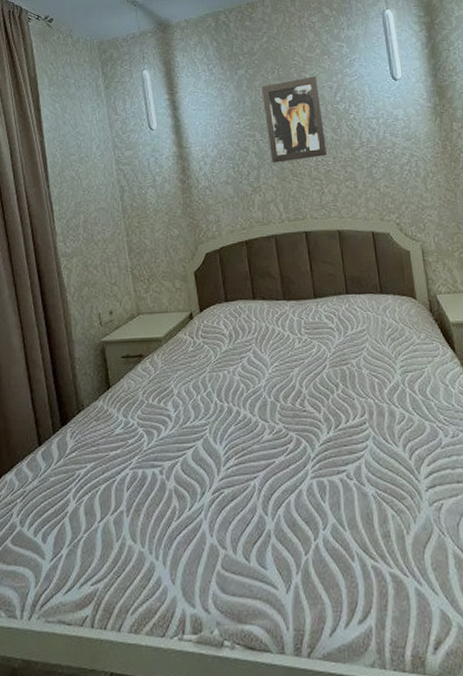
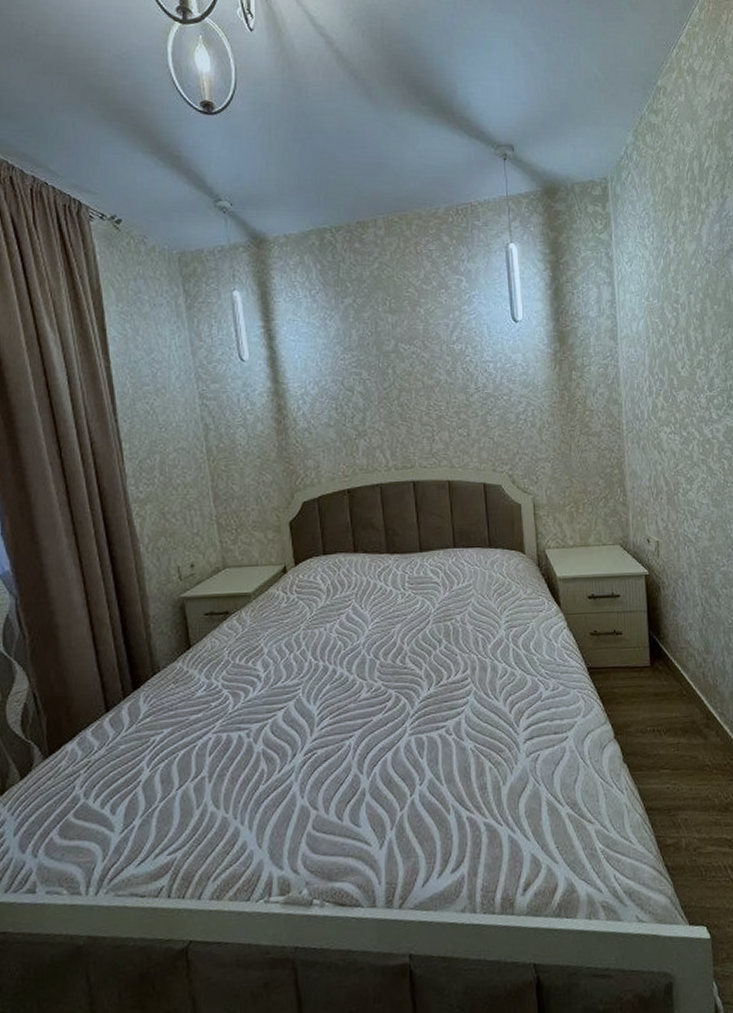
wall art: present [261,76,327,163] -> none [370,311,439,405]

